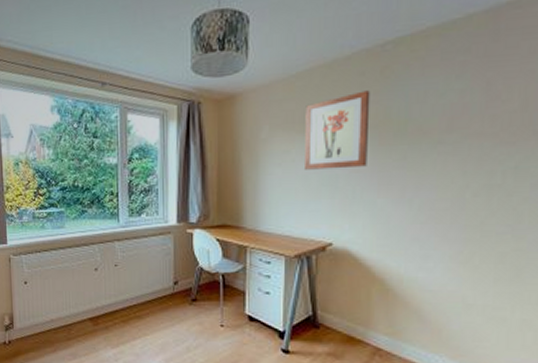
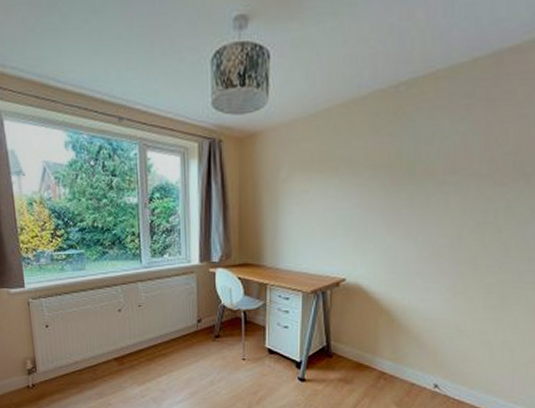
wall art: present [305,90,370,170] -> none [322,131,384,209]

